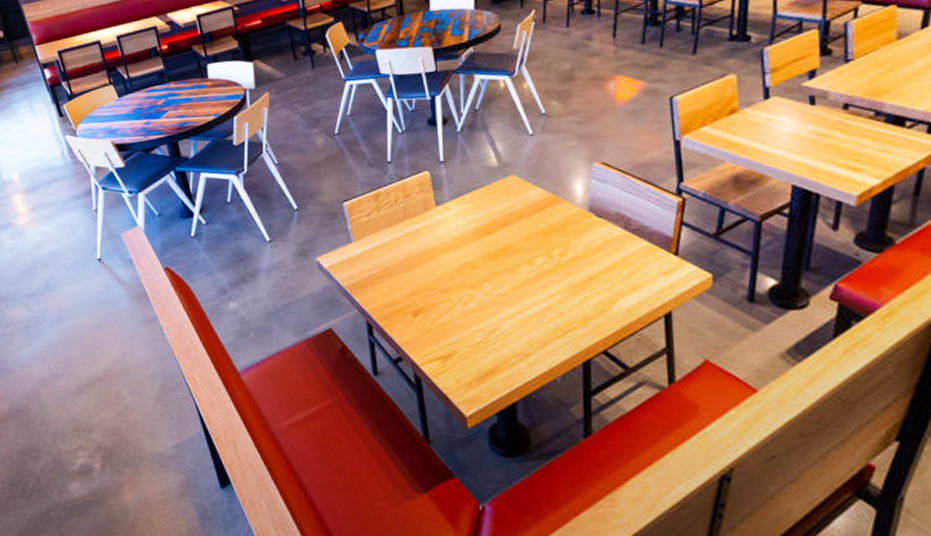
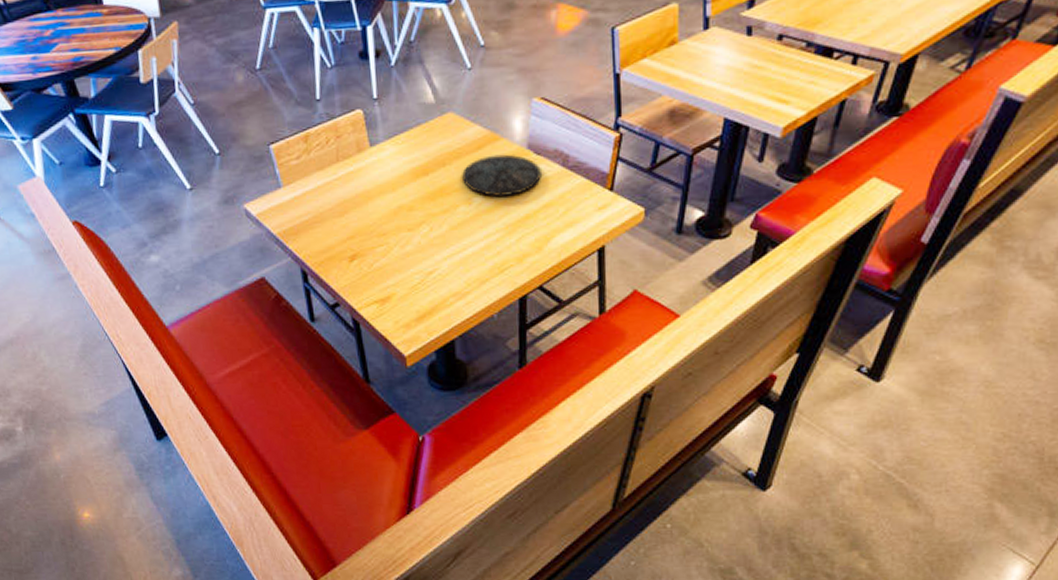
plate: none [524,216,604,257] -> present [462,154,541,197]

